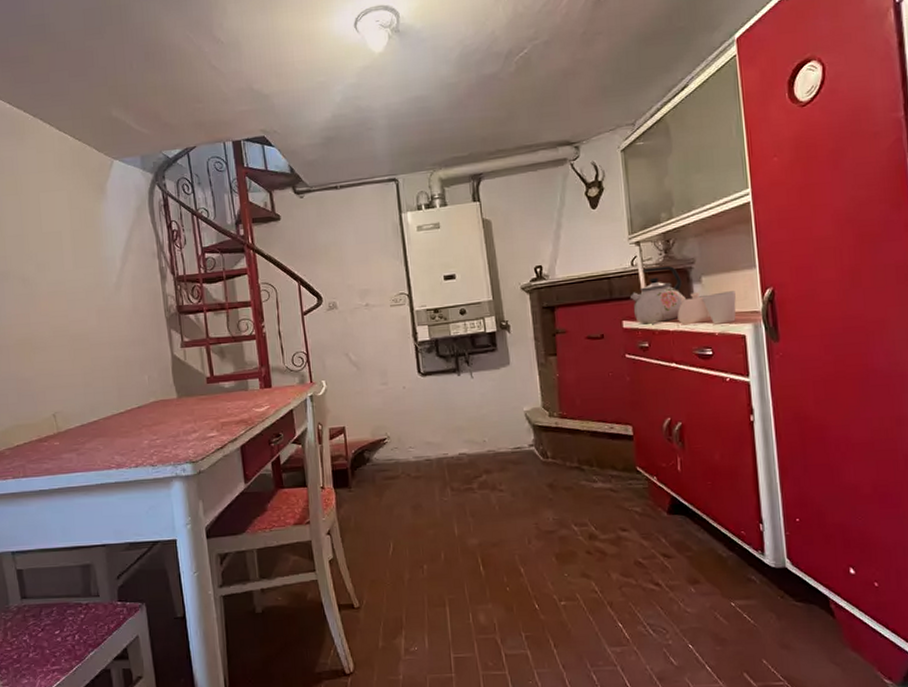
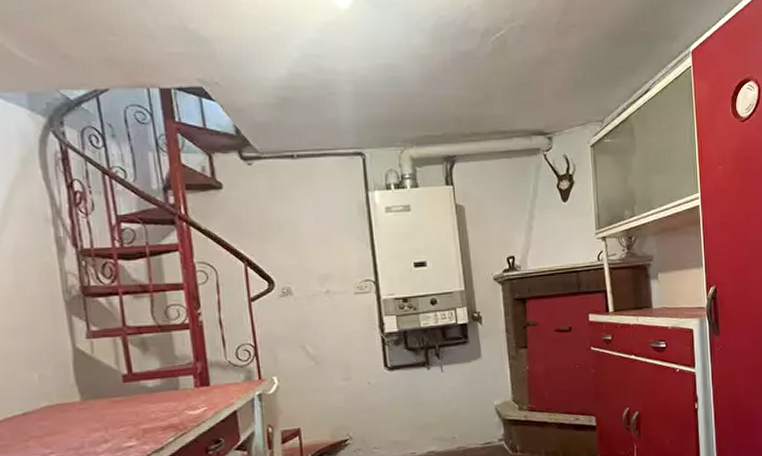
kettle: present [631,265,683,324] -> none [596,261,642,318]
teapot: present [677,292,714,325] -> none [637,288,667,319]
cup: present [702,291,736,324] -> none [658,288,686,319]

